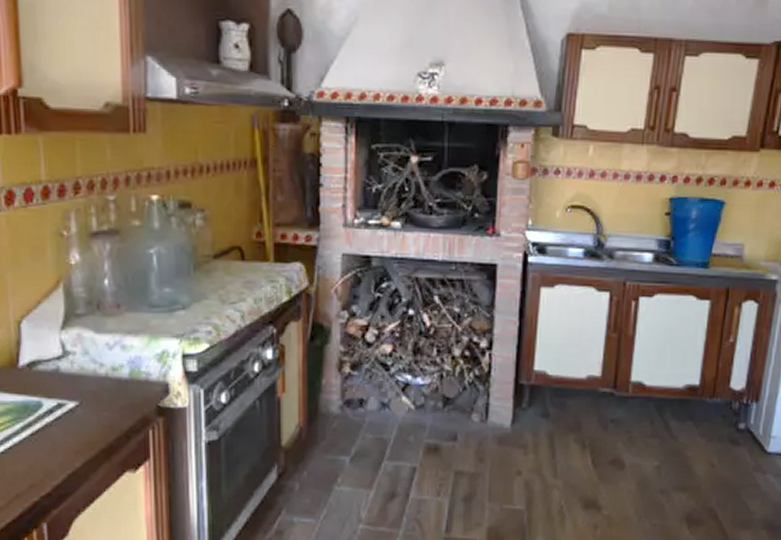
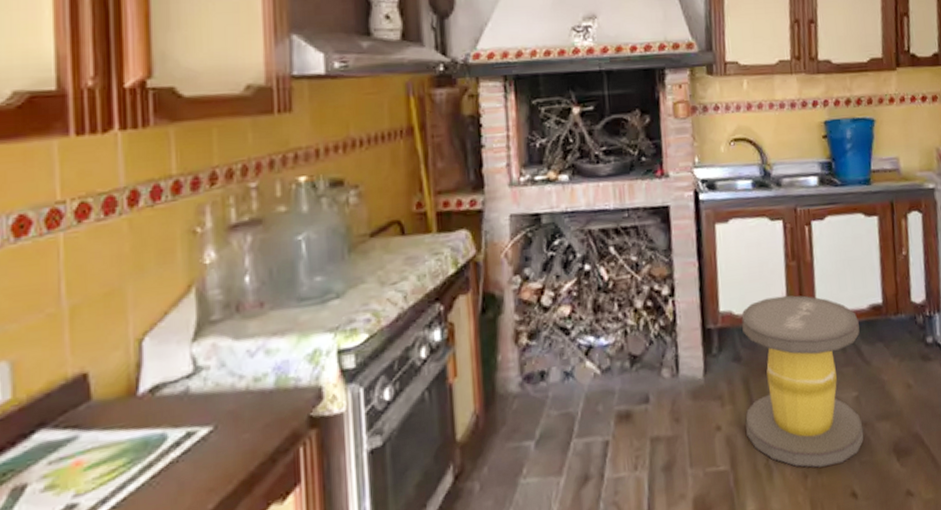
stool: none [545,364,672,522] -> present [741,295,864,468]

